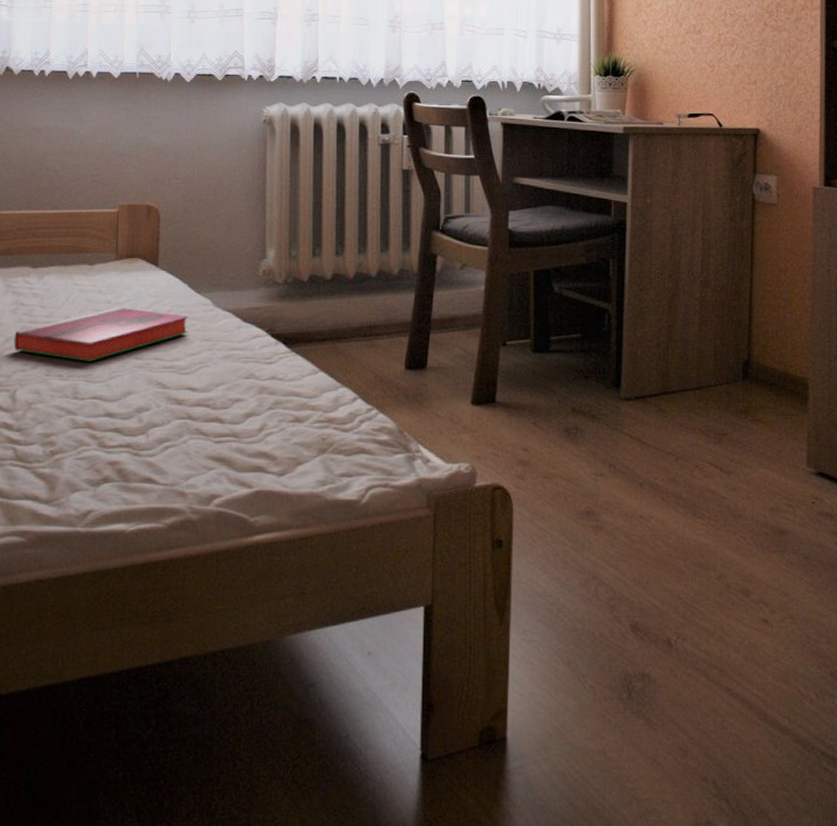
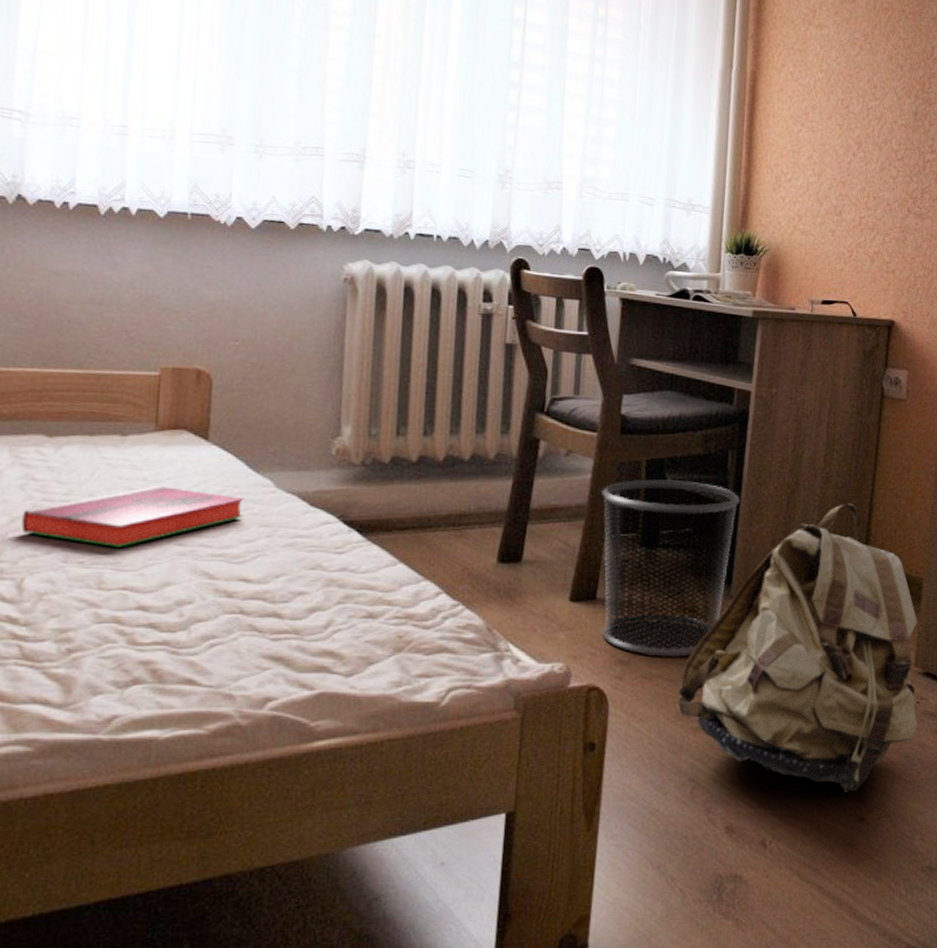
waste bin: none [494,289,624,456] -> present [601,479,741,655]
backpack: none [577,306,815,593] -> present [677,503,918,792]

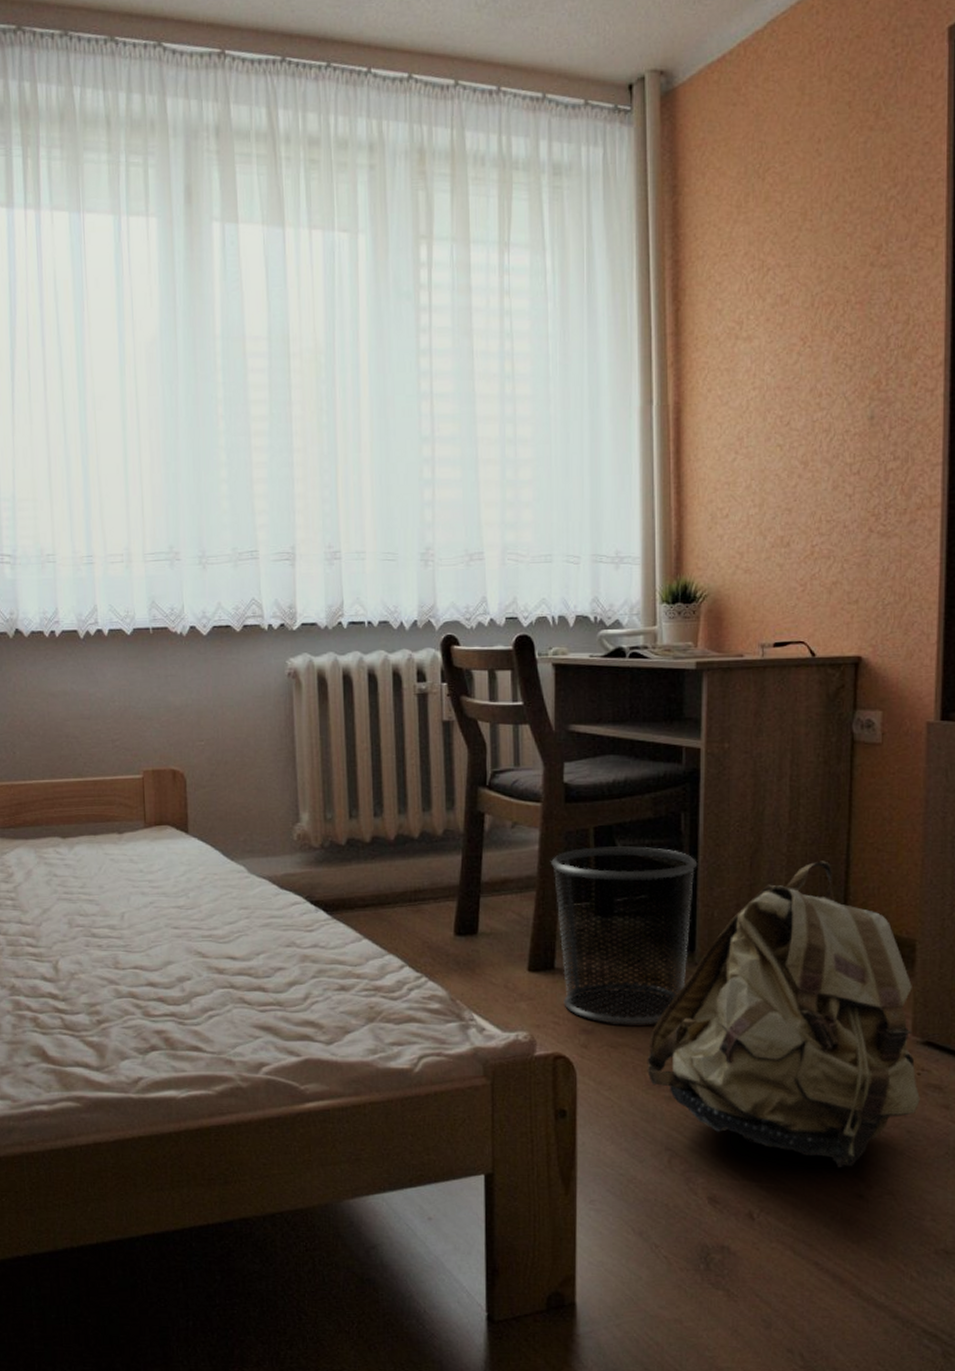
hardback book: present [21,485,245,547] -> none [50,876,224,932]

